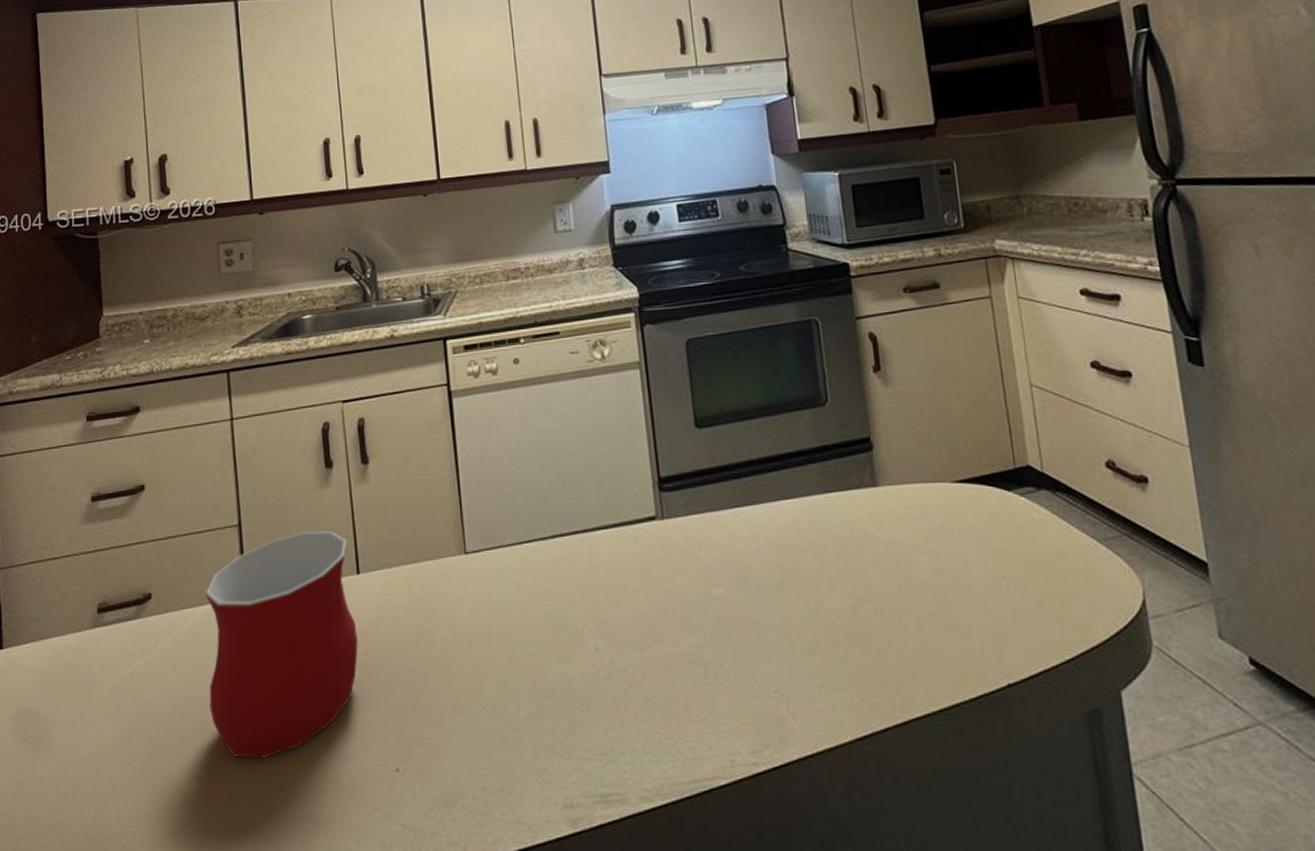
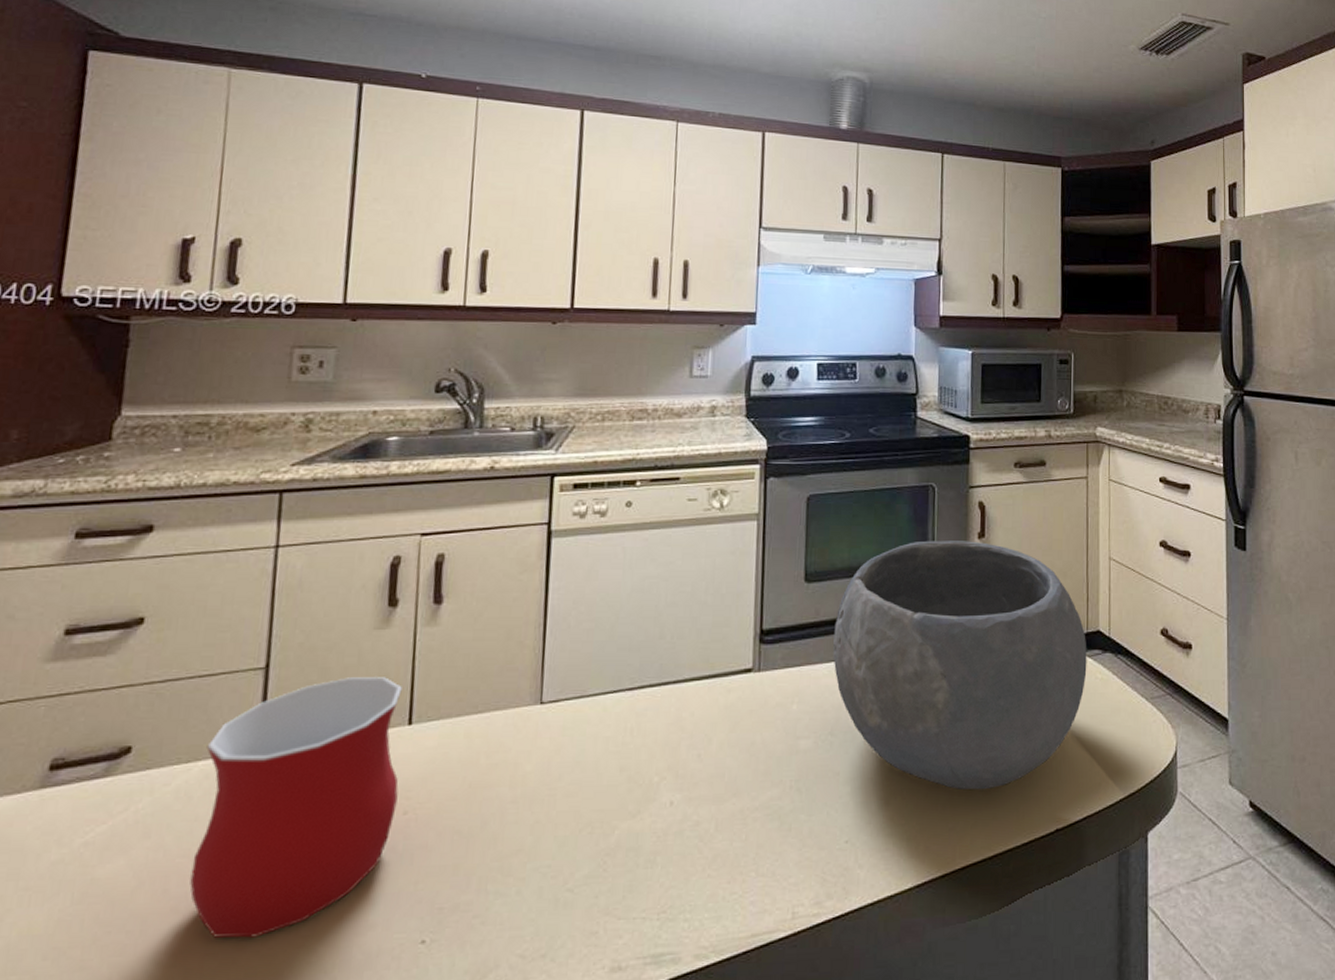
bowl: none [732,375,1021,641] -> present [833,540,1087,790]

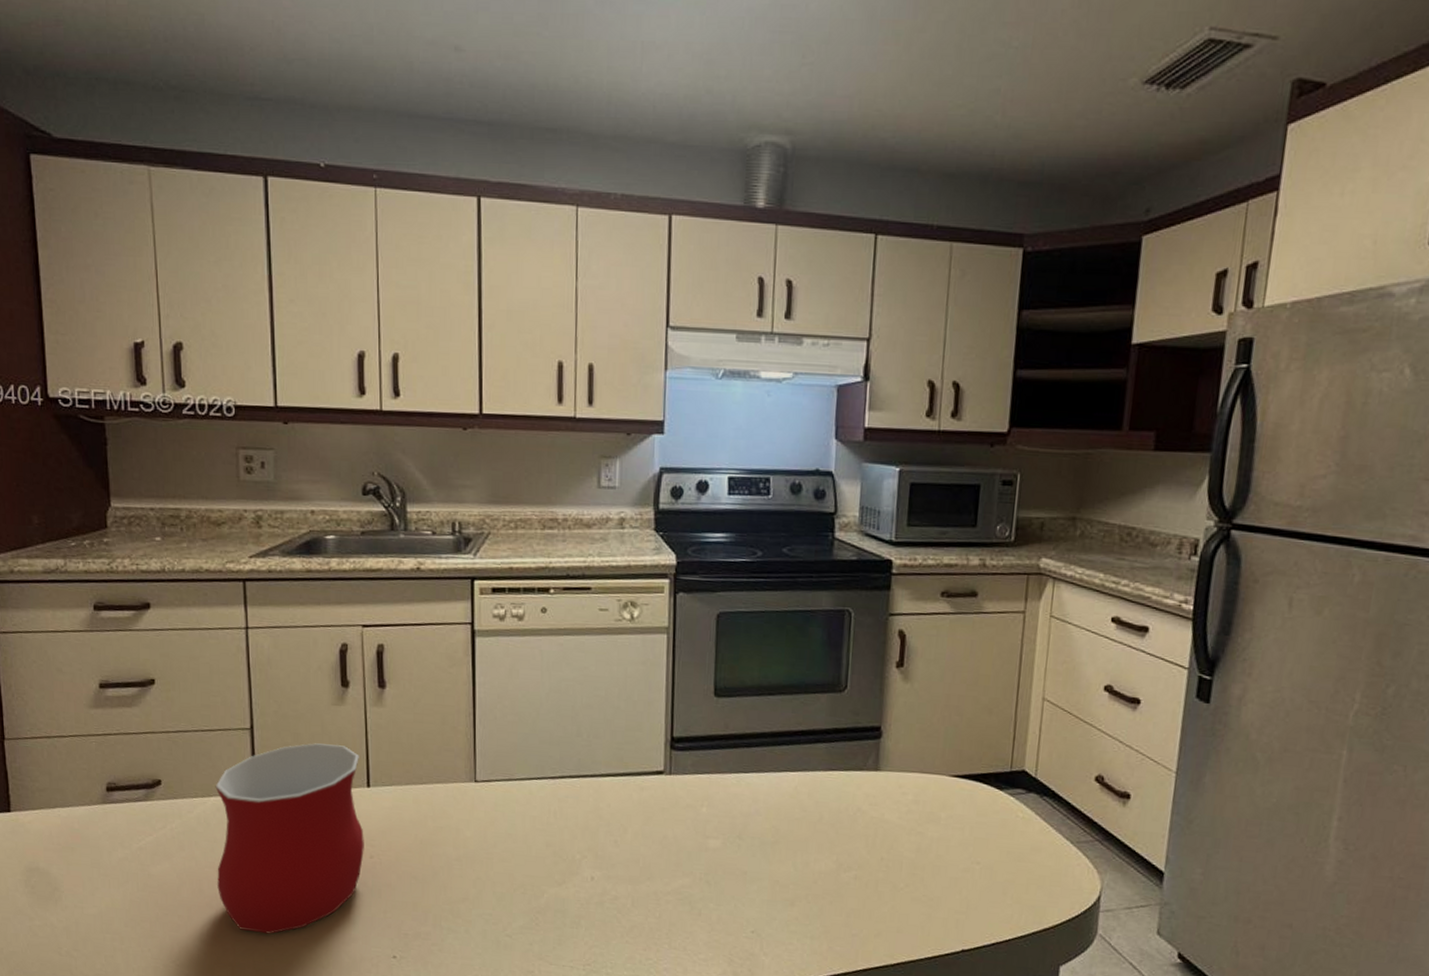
bowl: present [833,540,1087,790] -> none [741,665,1010,906]

